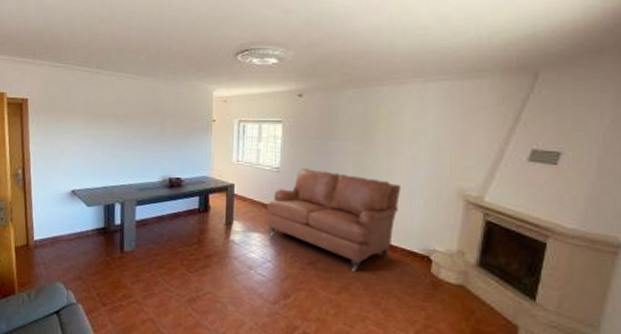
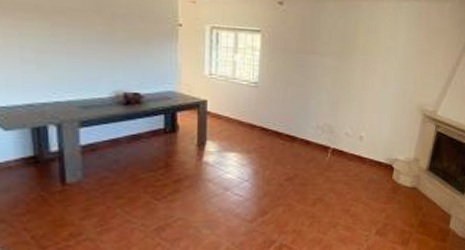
sofa: present [267,169,402,271] -> none [244,84,373,183]

